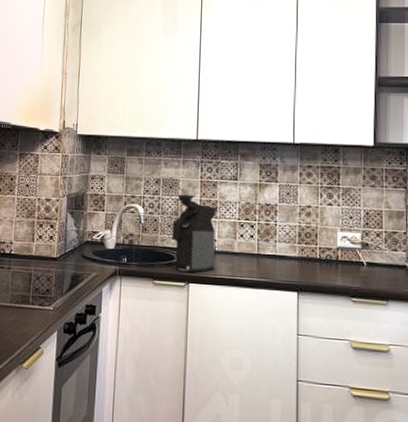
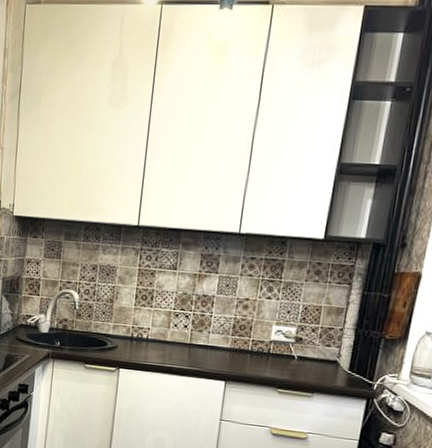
coffee maker: present [171,194,216,273] -> none [104,282,152,359]

